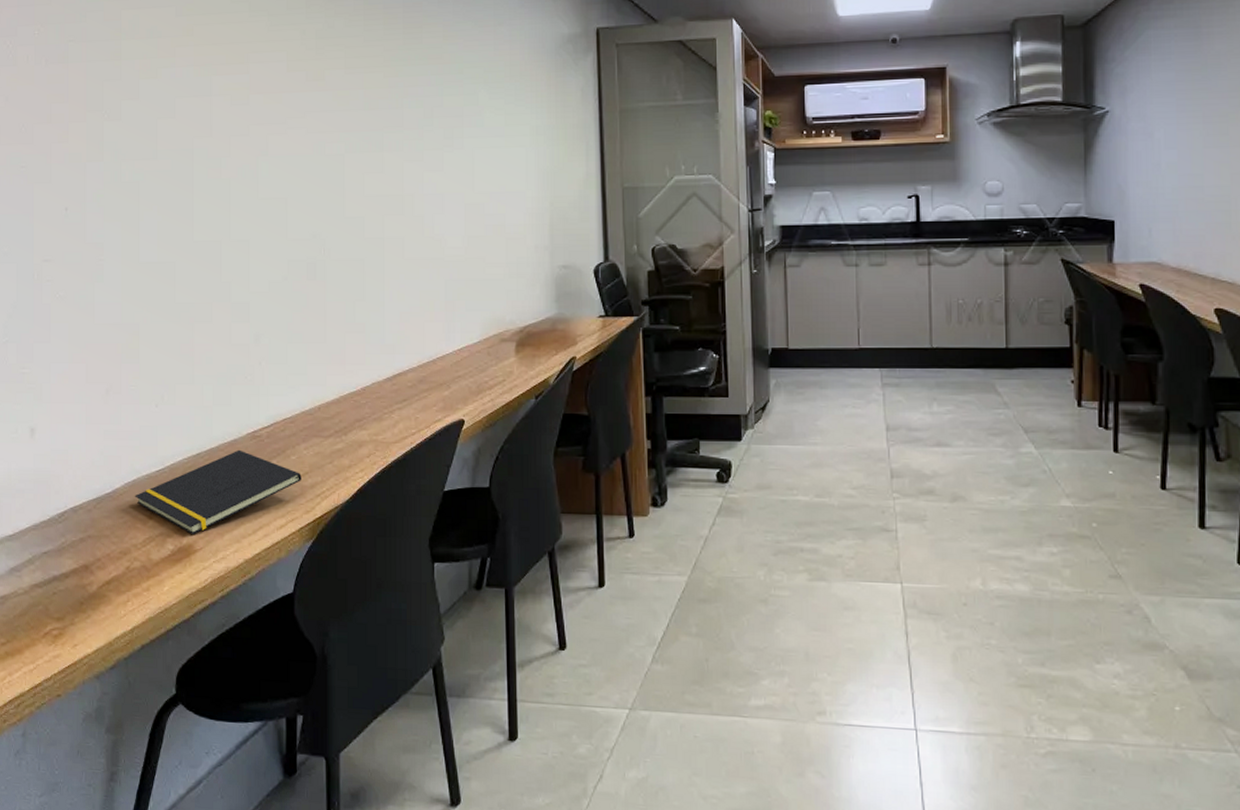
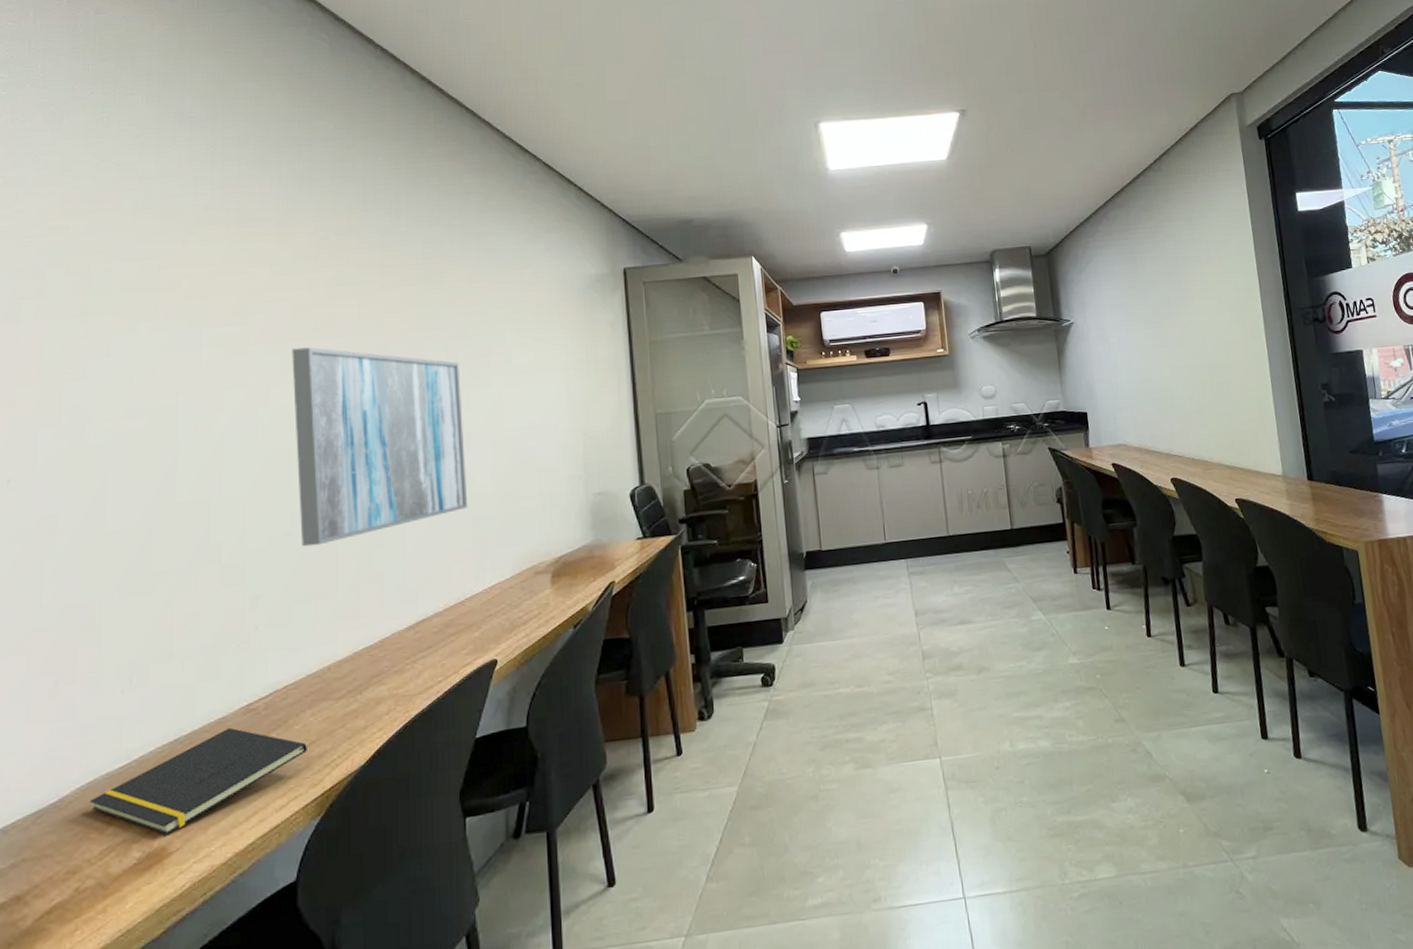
wall art: none [287,99,441,293] -> present [292,347,468,547]

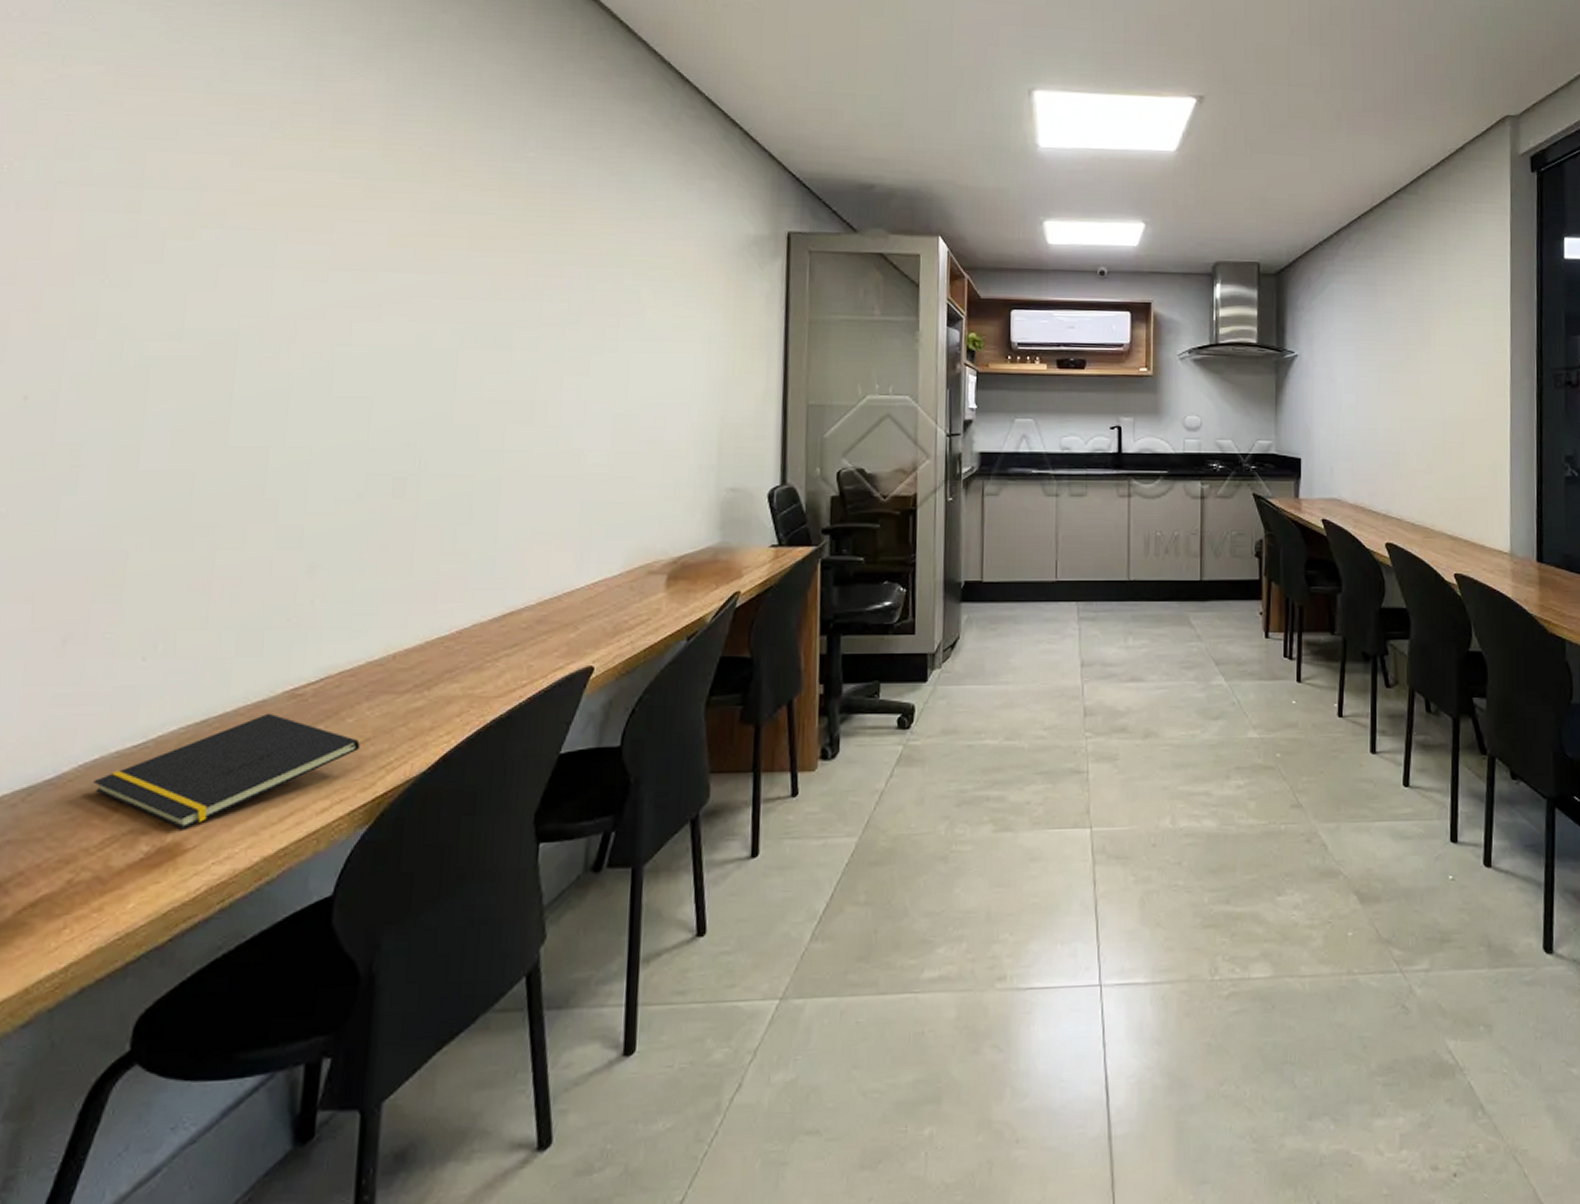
wall art: present [292,347,468,547] -> none [374,280,582,514]

